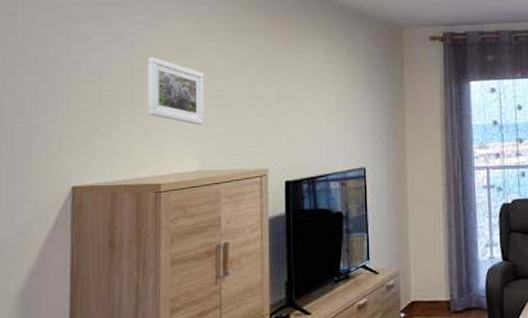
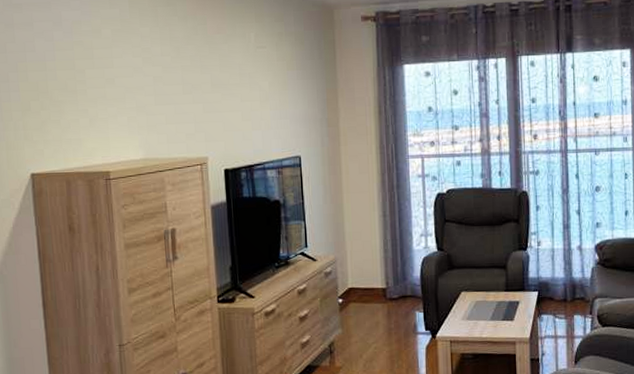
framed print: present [147,56,204,126] -> none [87,44,145,114]

